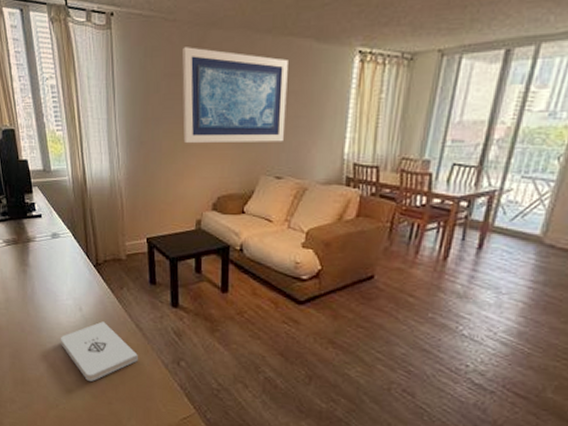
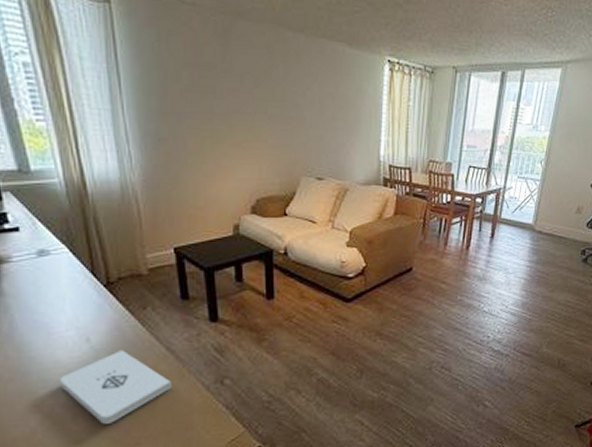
wall art: present [182,47,288,144] -> none [206,35,324,143]

